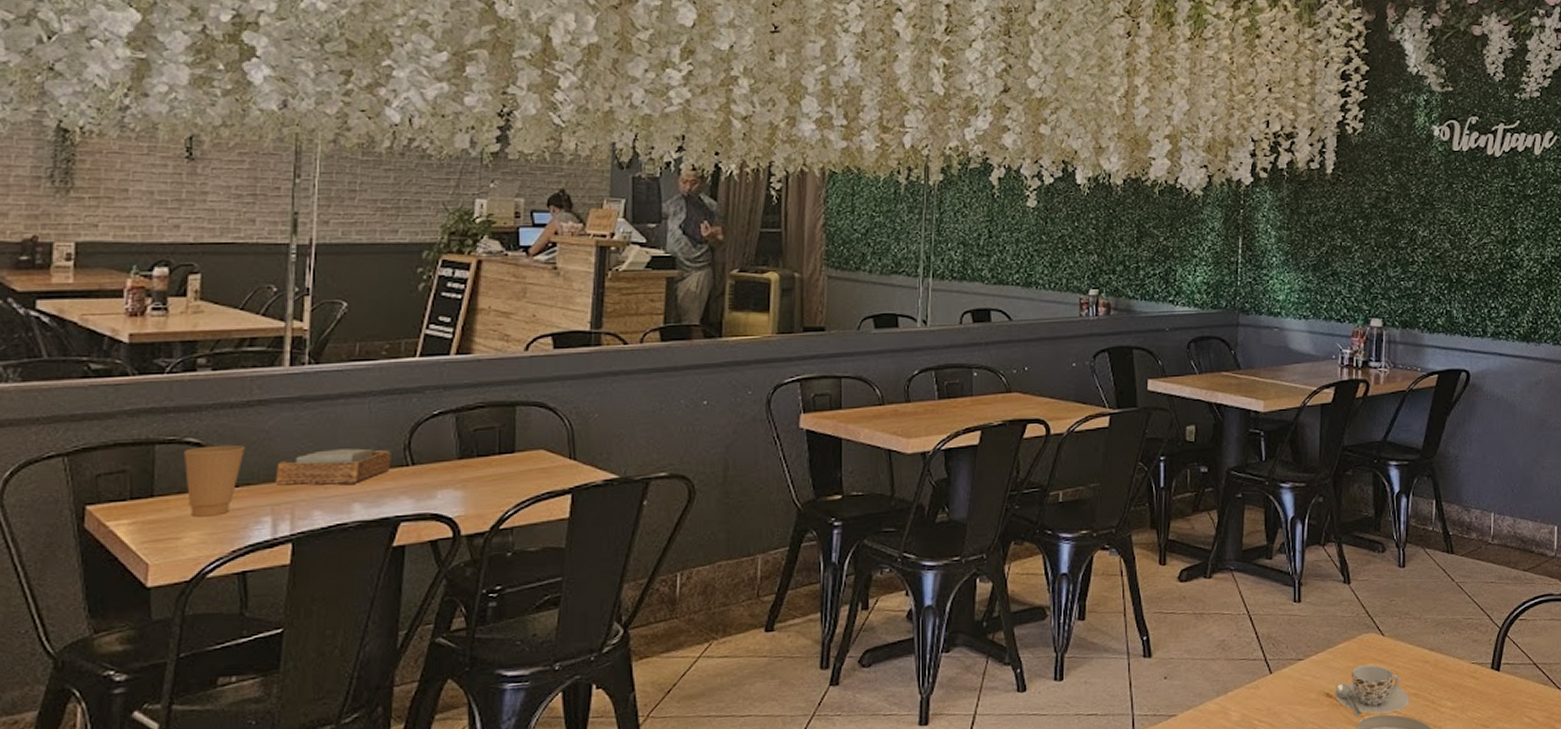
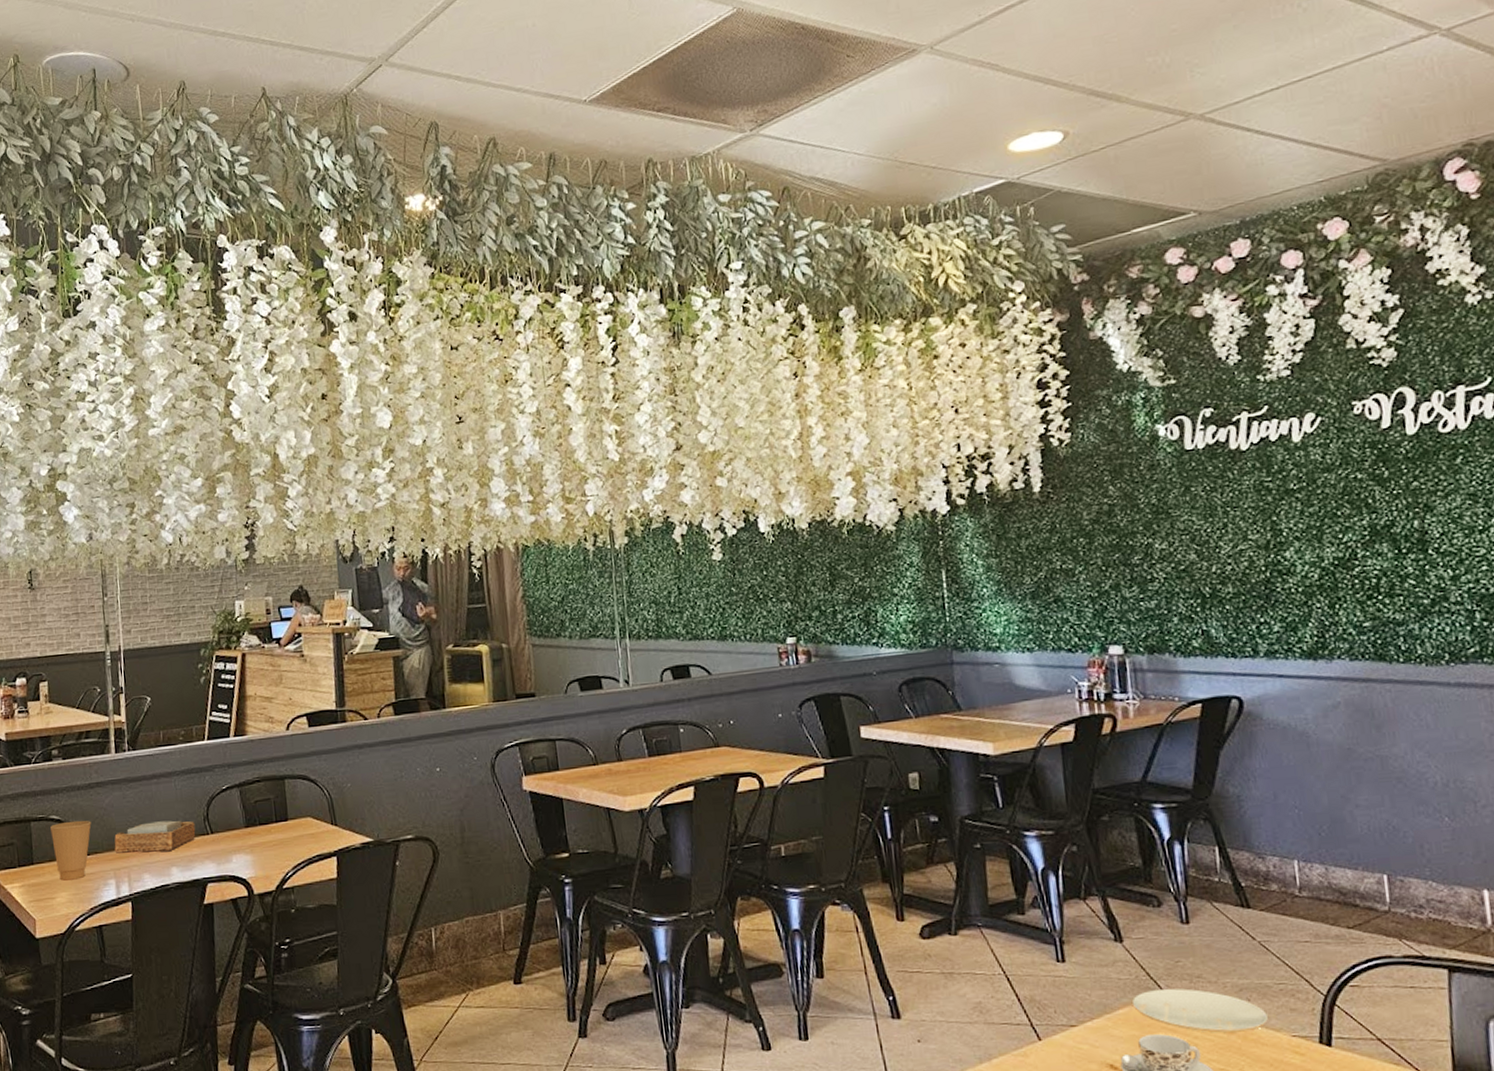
plate: none [1352,624,1456,663] -> present [1133,988,1269,1033]

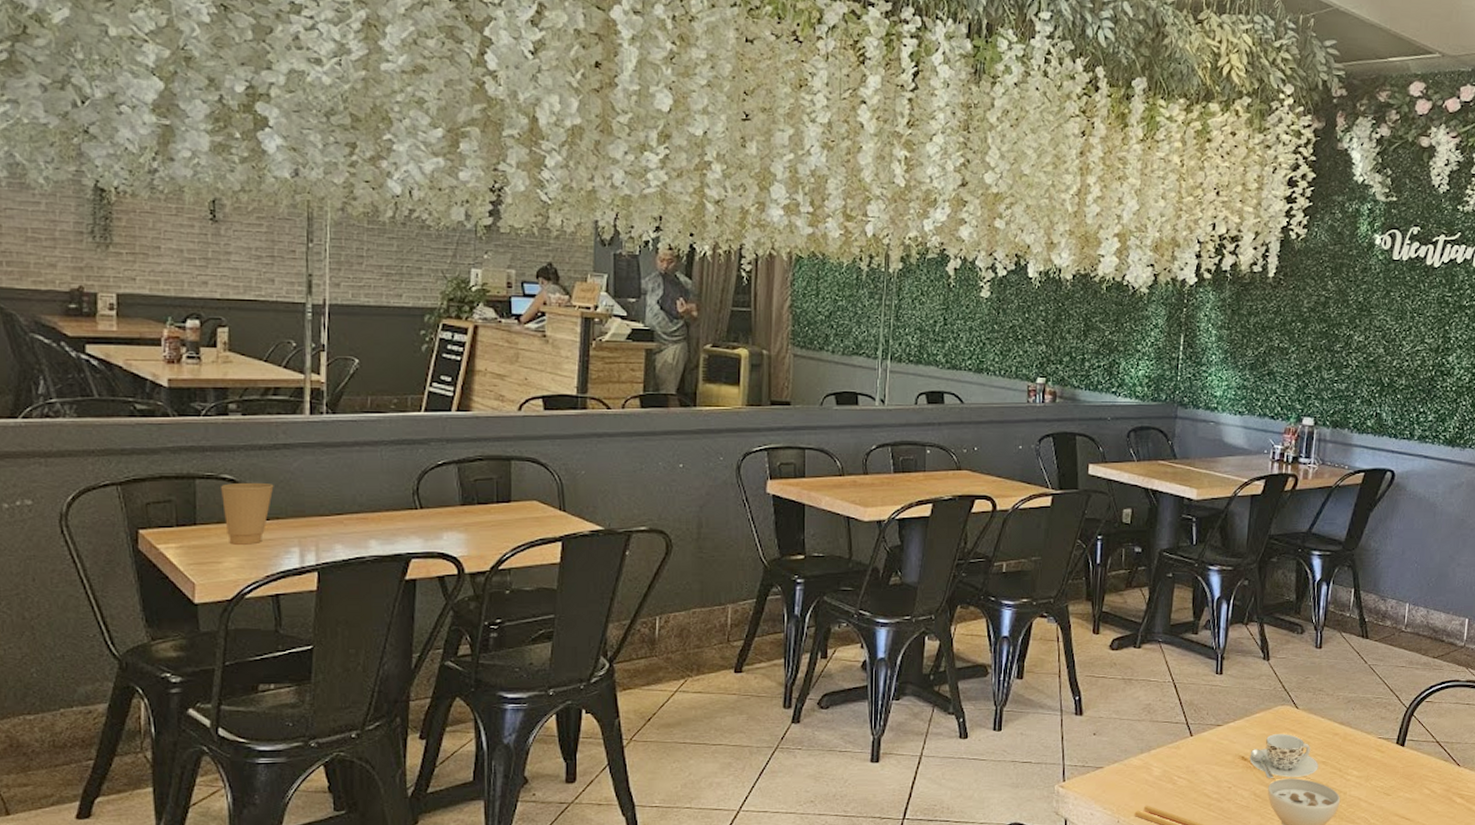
napkin holder: present [114,820,196,853] -> none [301,491,402,522]
plate: present [1133,988,1269,1033] -> none [1268,699,1365,734]

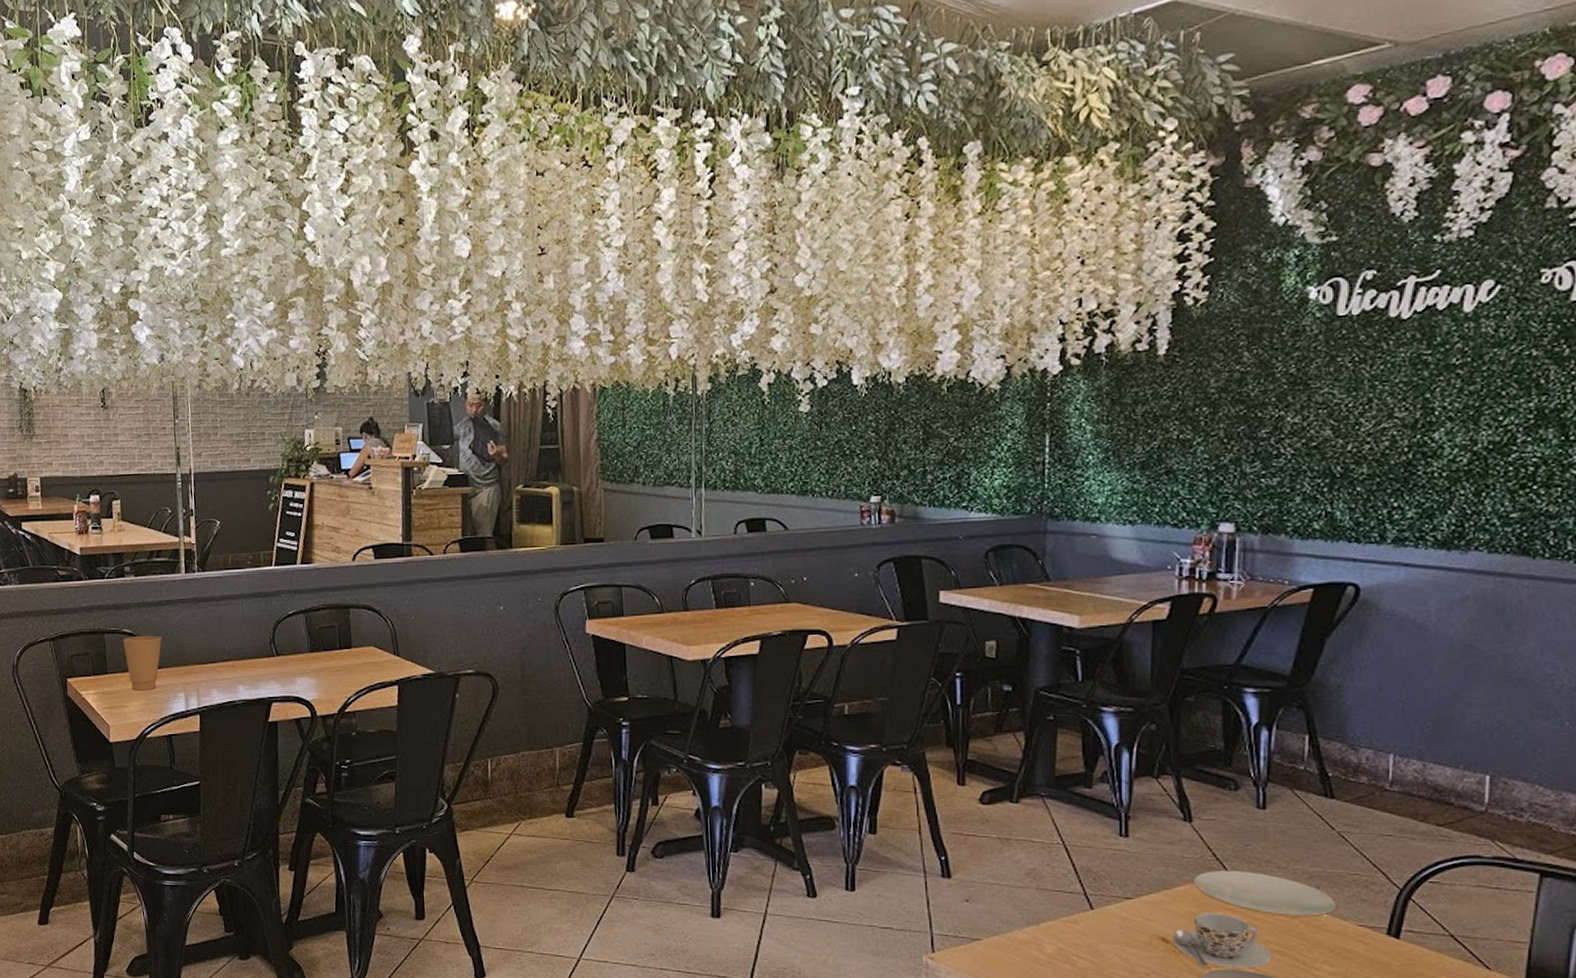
plate: none [1268,699,1365,734] -> present [1194,871,1337,918]

